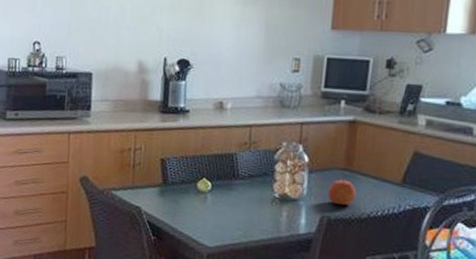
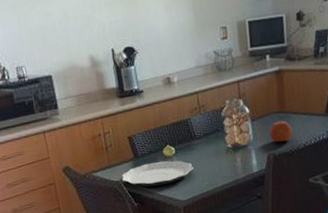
plate: none [143,193,229,223] -> present [121,160,193,187]

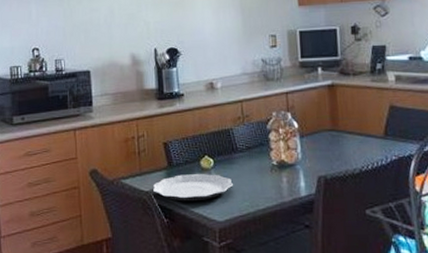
apple: present [269,120,292,142] -> none [320,138,346,164]

